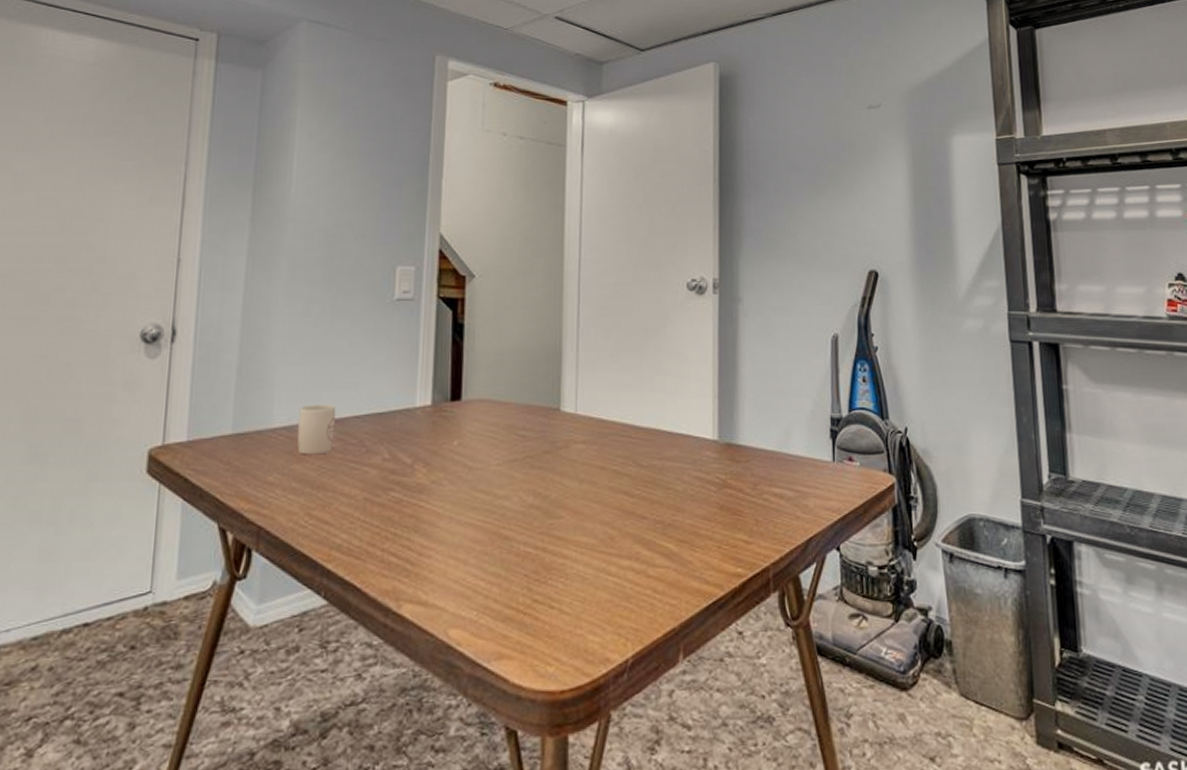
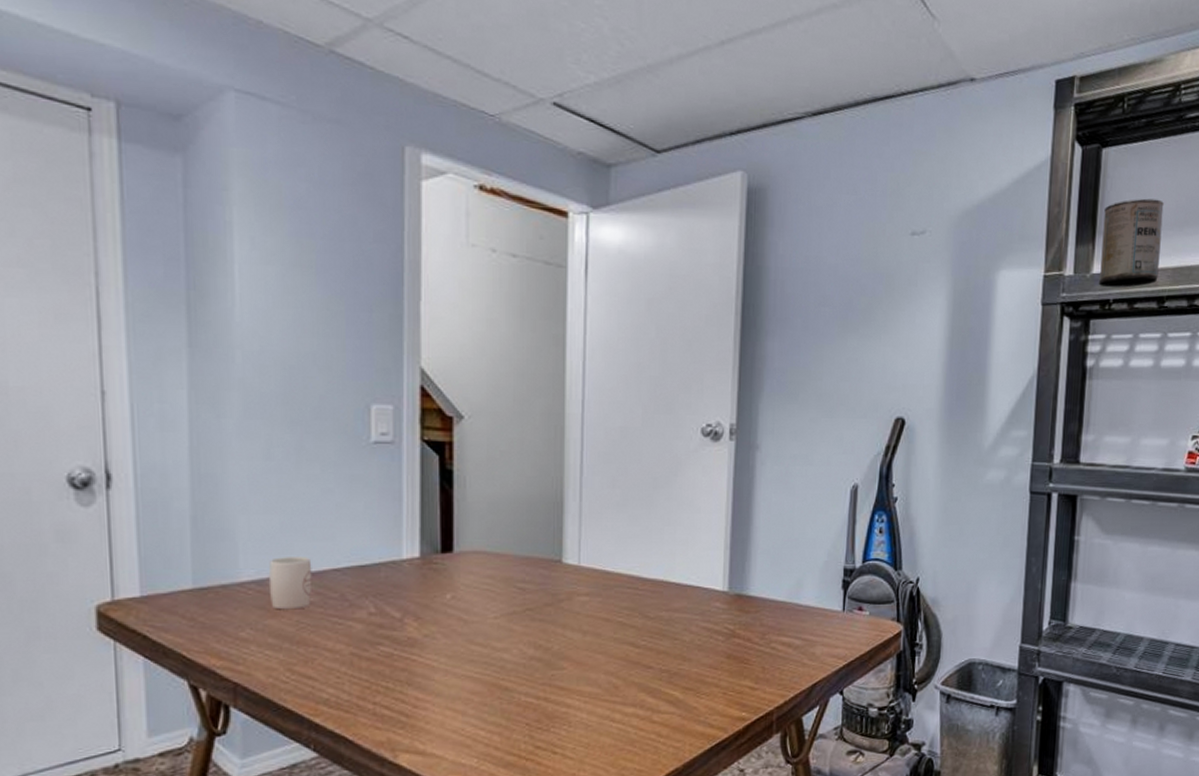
paint can: none [1045,69,1107,147] -> present [1098,198,1164,288]

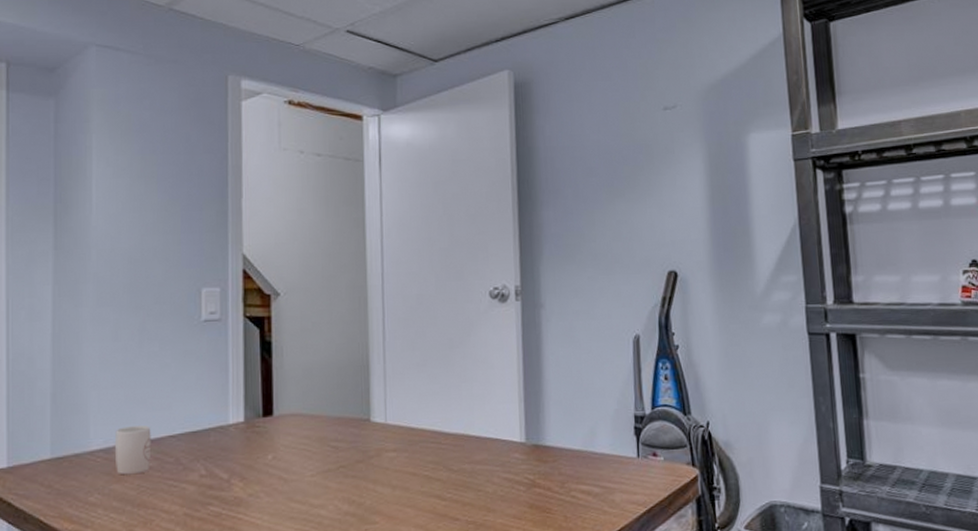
paint can: present [1098,198,1164,288] -> none [840,60,902,140]

